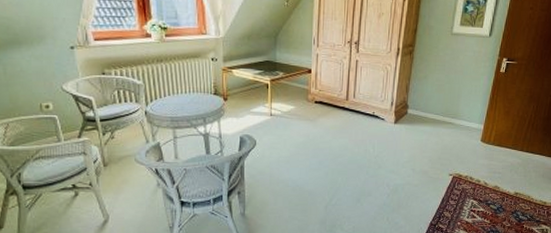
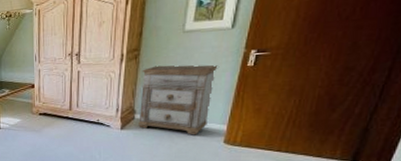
nightstand: none [410,63,479,133] -> present [138,65,220,135]

